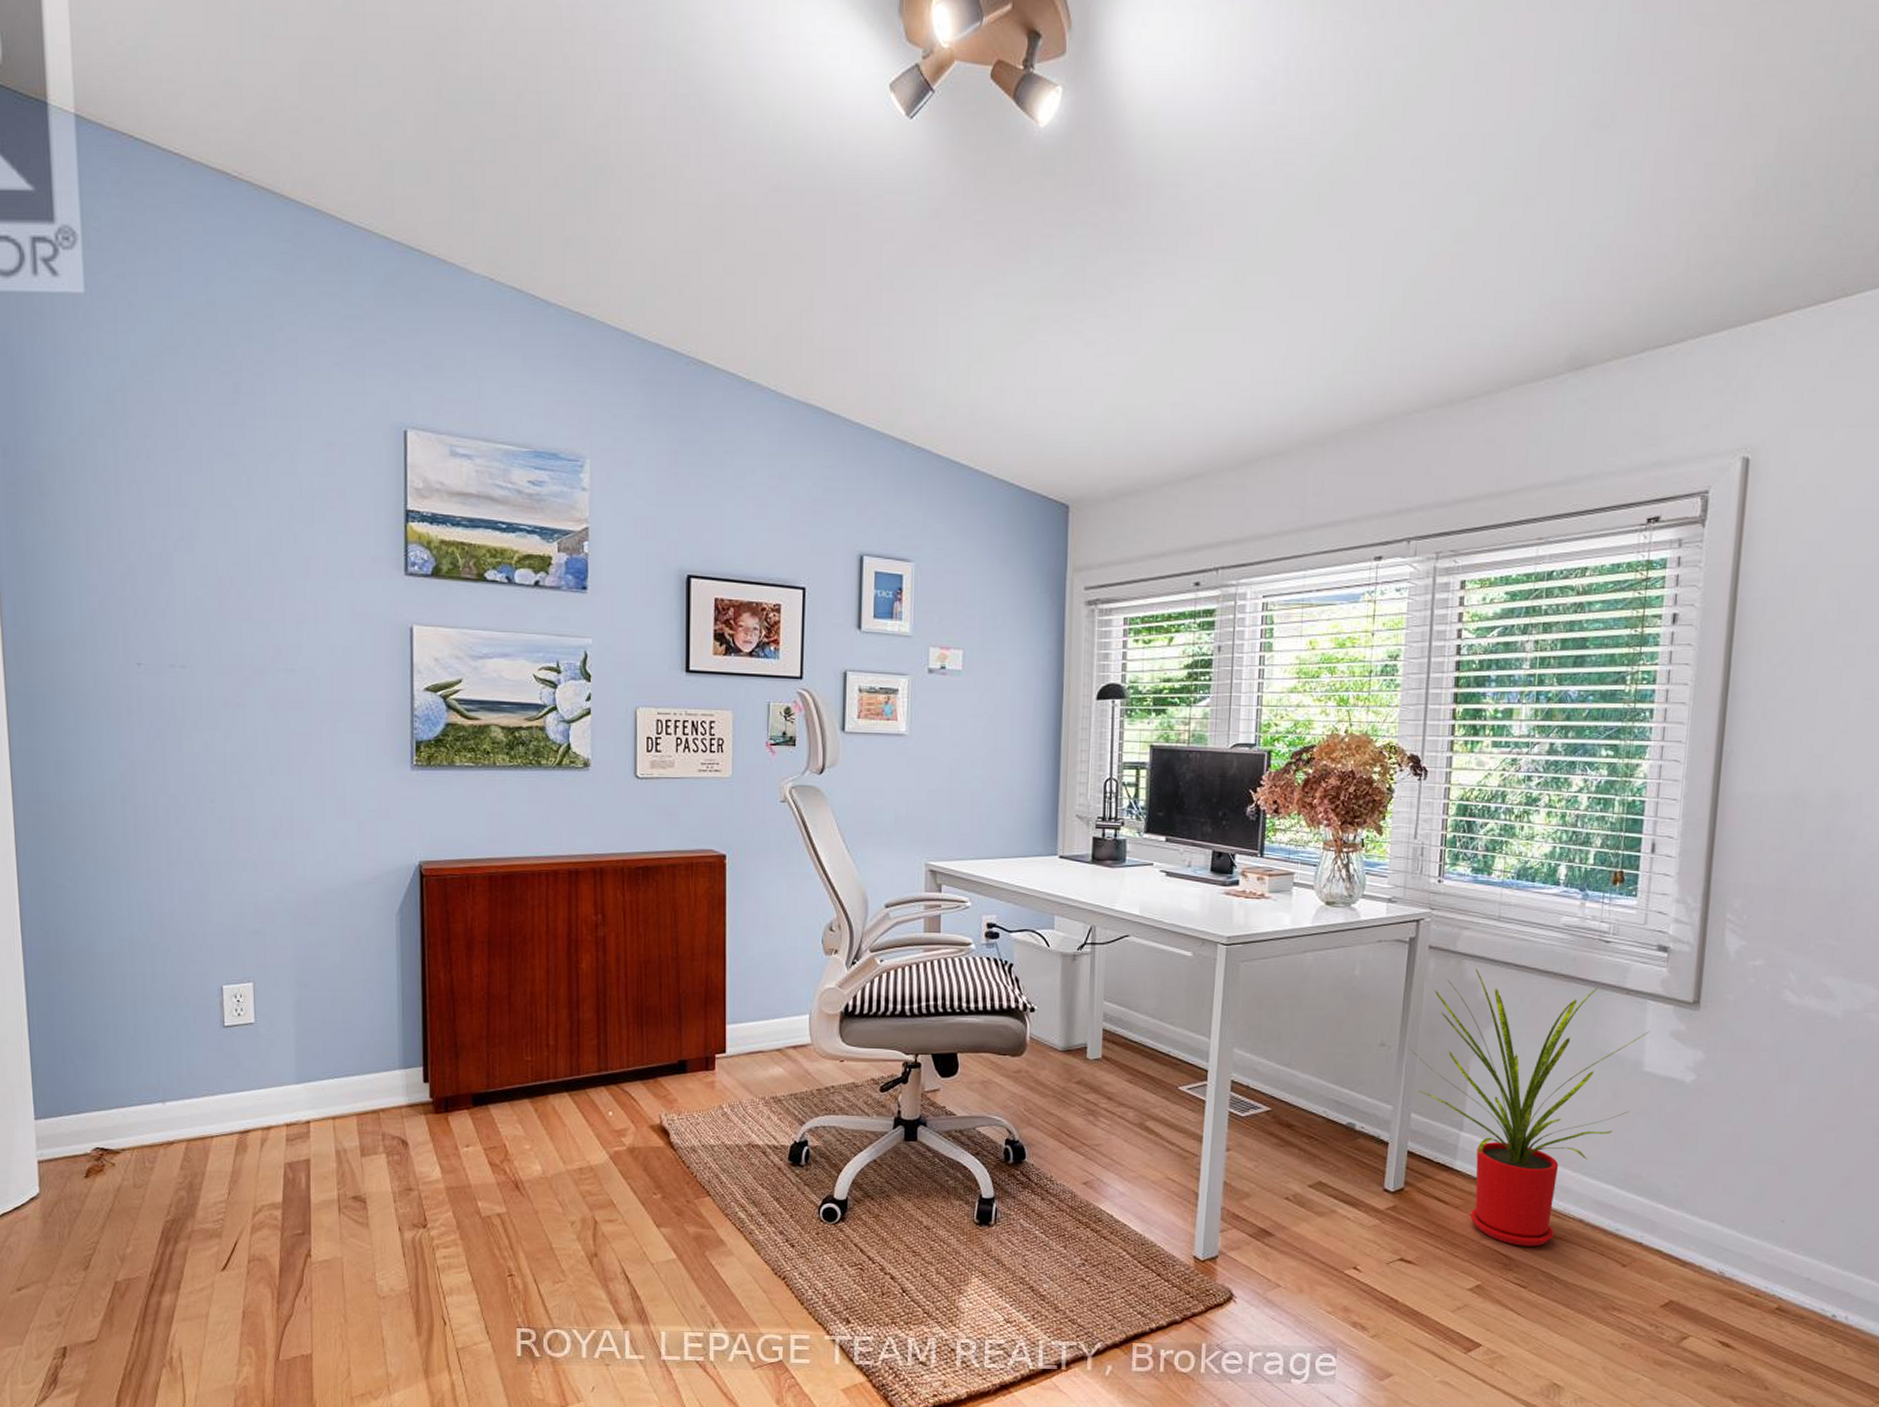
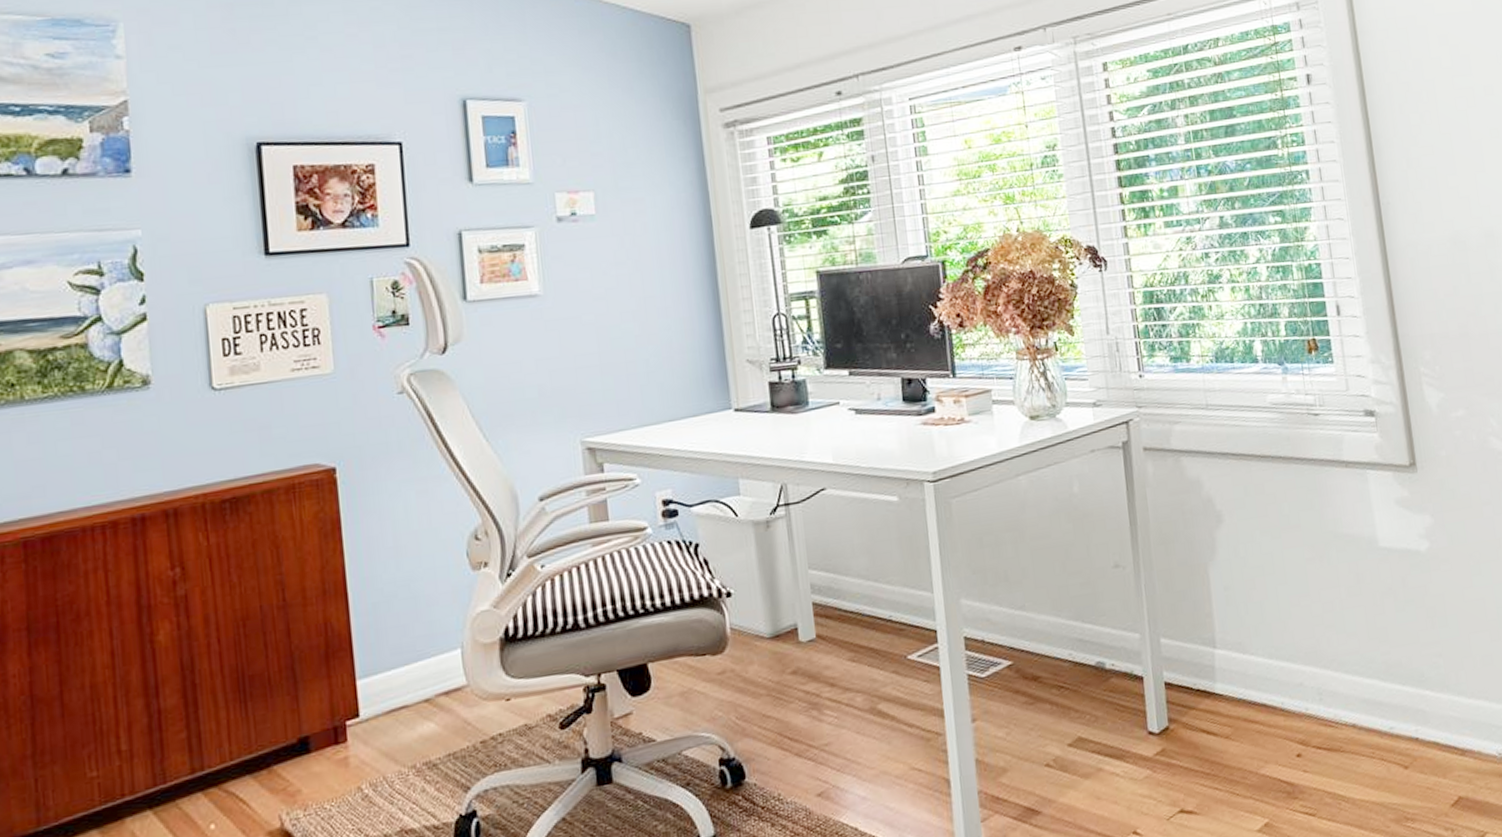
house plant: present [1410,969,1650,1247] -> none [1146,464,1376,769]

